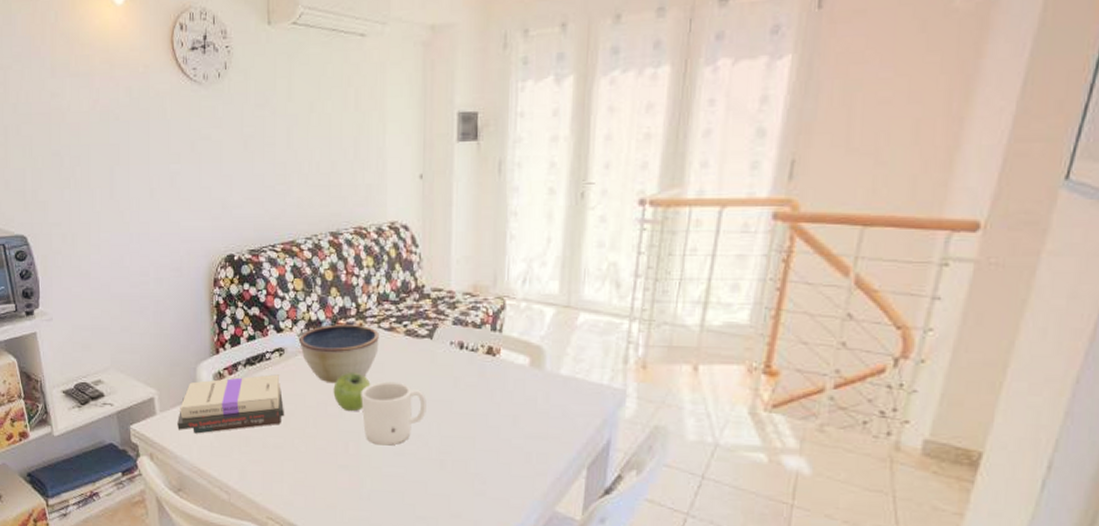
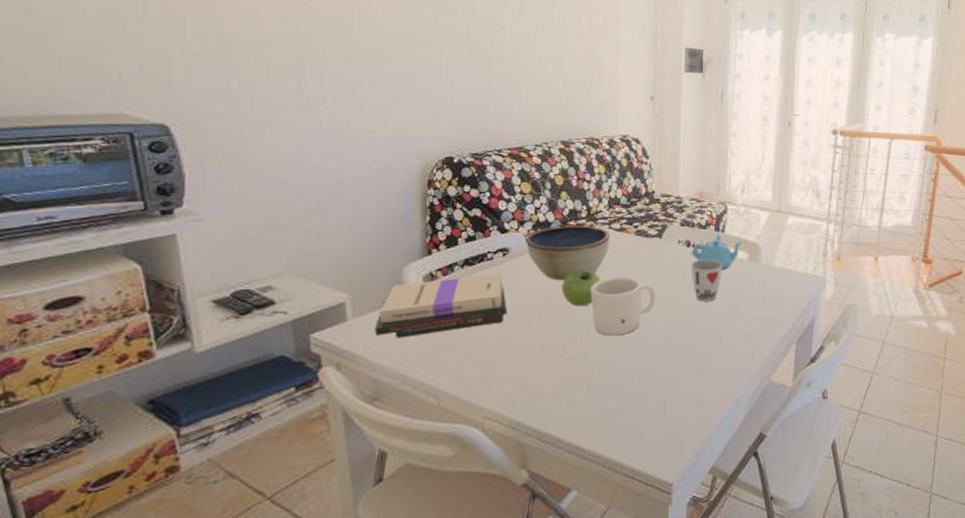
teapot: none [464,332,524,376] -> present [691,232,743,269]
cup: none [464,363,500,414] -> present [691,259,723,302]

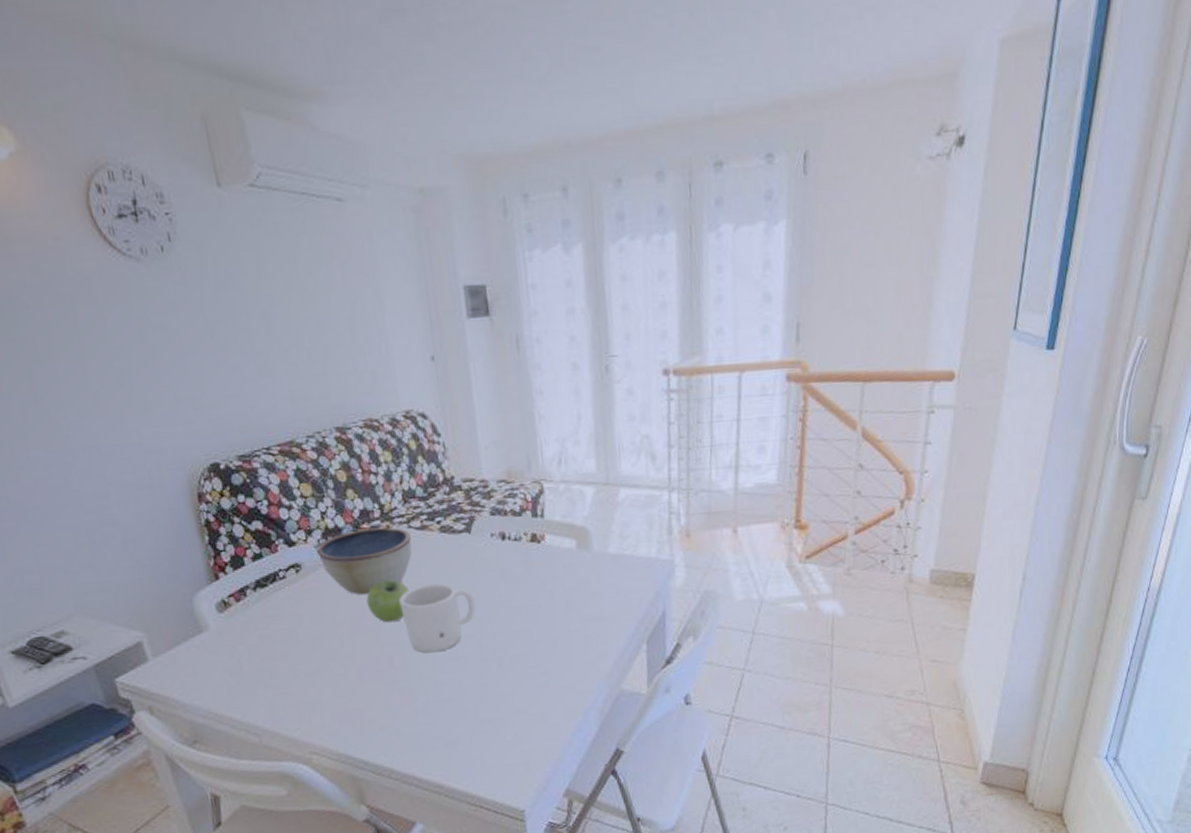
books: present [375,274,508,338] -> none [178,594,314,675]
teapot: present [691,232,743,269] -> none [507,518,568,563]
cup: present [691,259,723,302] -> none [509,552,548,604]

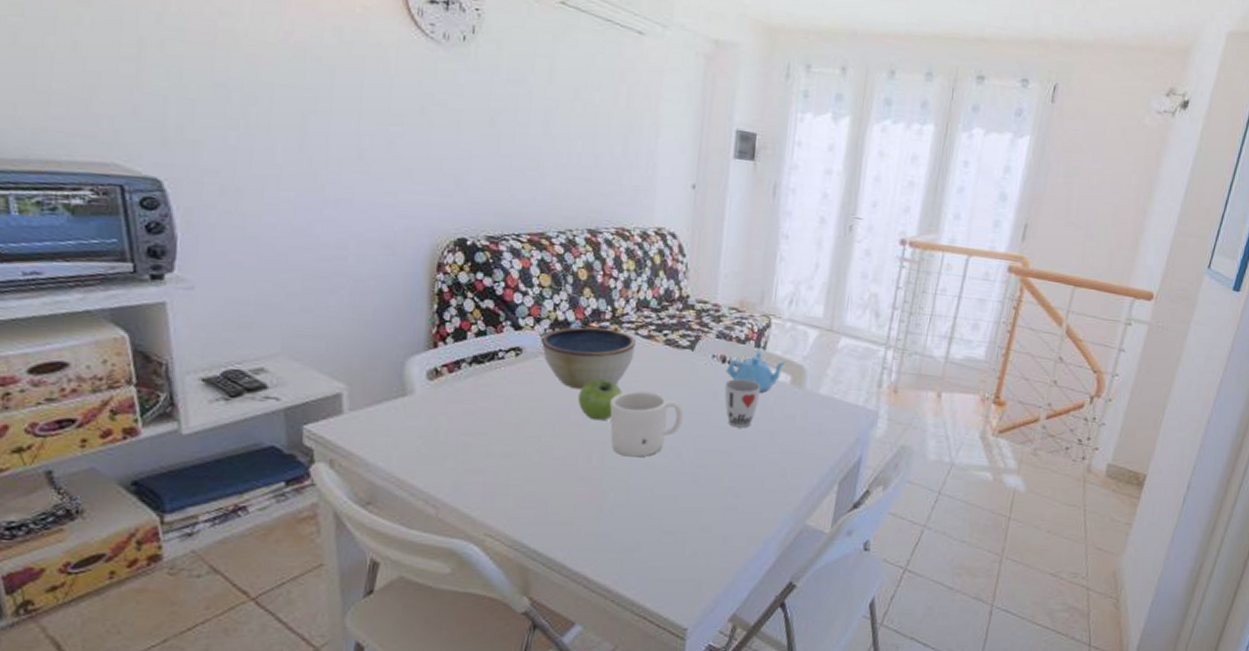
teapot: none [507,518,568,563] -> present [726,349,786,393]
cup: none [509,552,548,604] -> present [724,378,761,428]

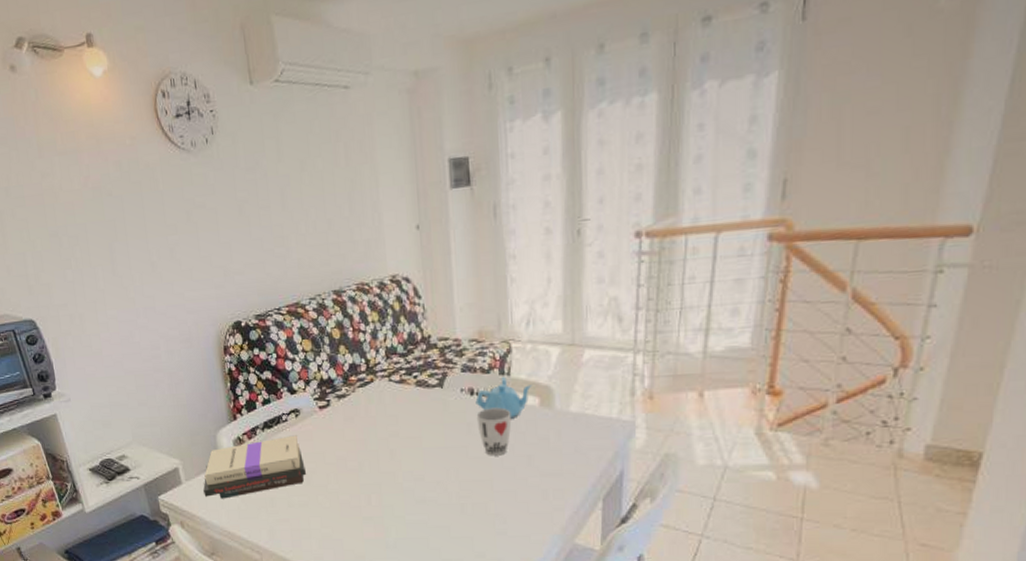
books: none [372,375,518,438] -> present [203,435,307,499]
bowl: present [540,326,636,390] -> none [312,380,392,439]
fruit: present [578,378,623,421] -> none [351,426,387,465]
mug: present [609,390,683,458] -> none [378,432,443,495]

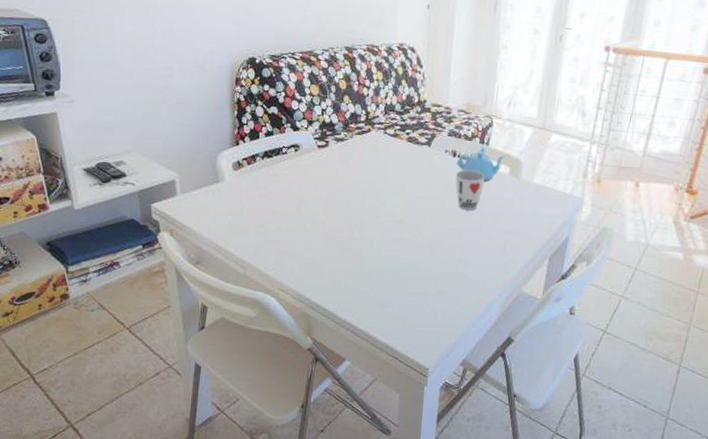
books: present [203,435,307,499] -> none [197,167,298,215]

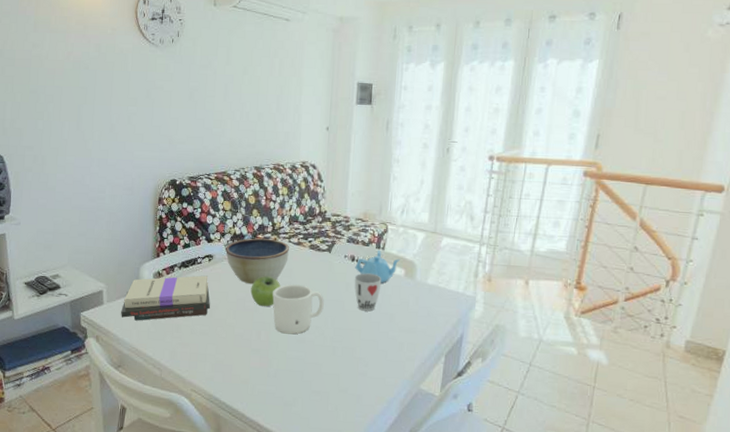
books: none [197,167,298,215] -> present [121,275,211,321]
bowl: none [313,127,385,179] -> present [225,238,289,285]
fruit: none [342,169,376,203] -> present [250,275,281,307]
mug: none [366,179,423,233] -> present [272,284,324,335]

